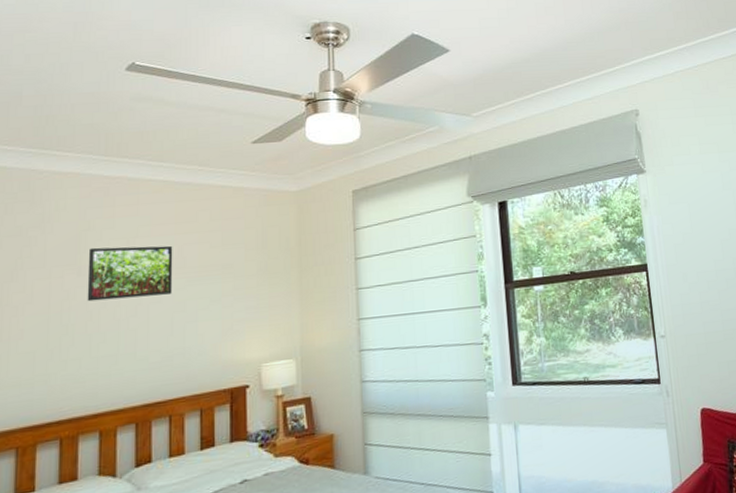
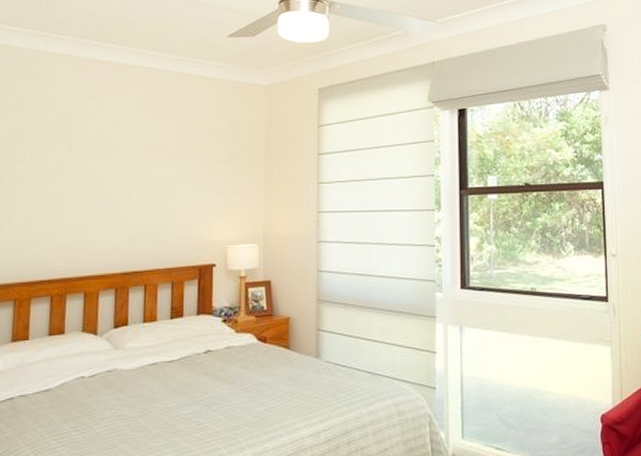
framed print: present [87,245,173,302] -> none [77,125,153,175]

